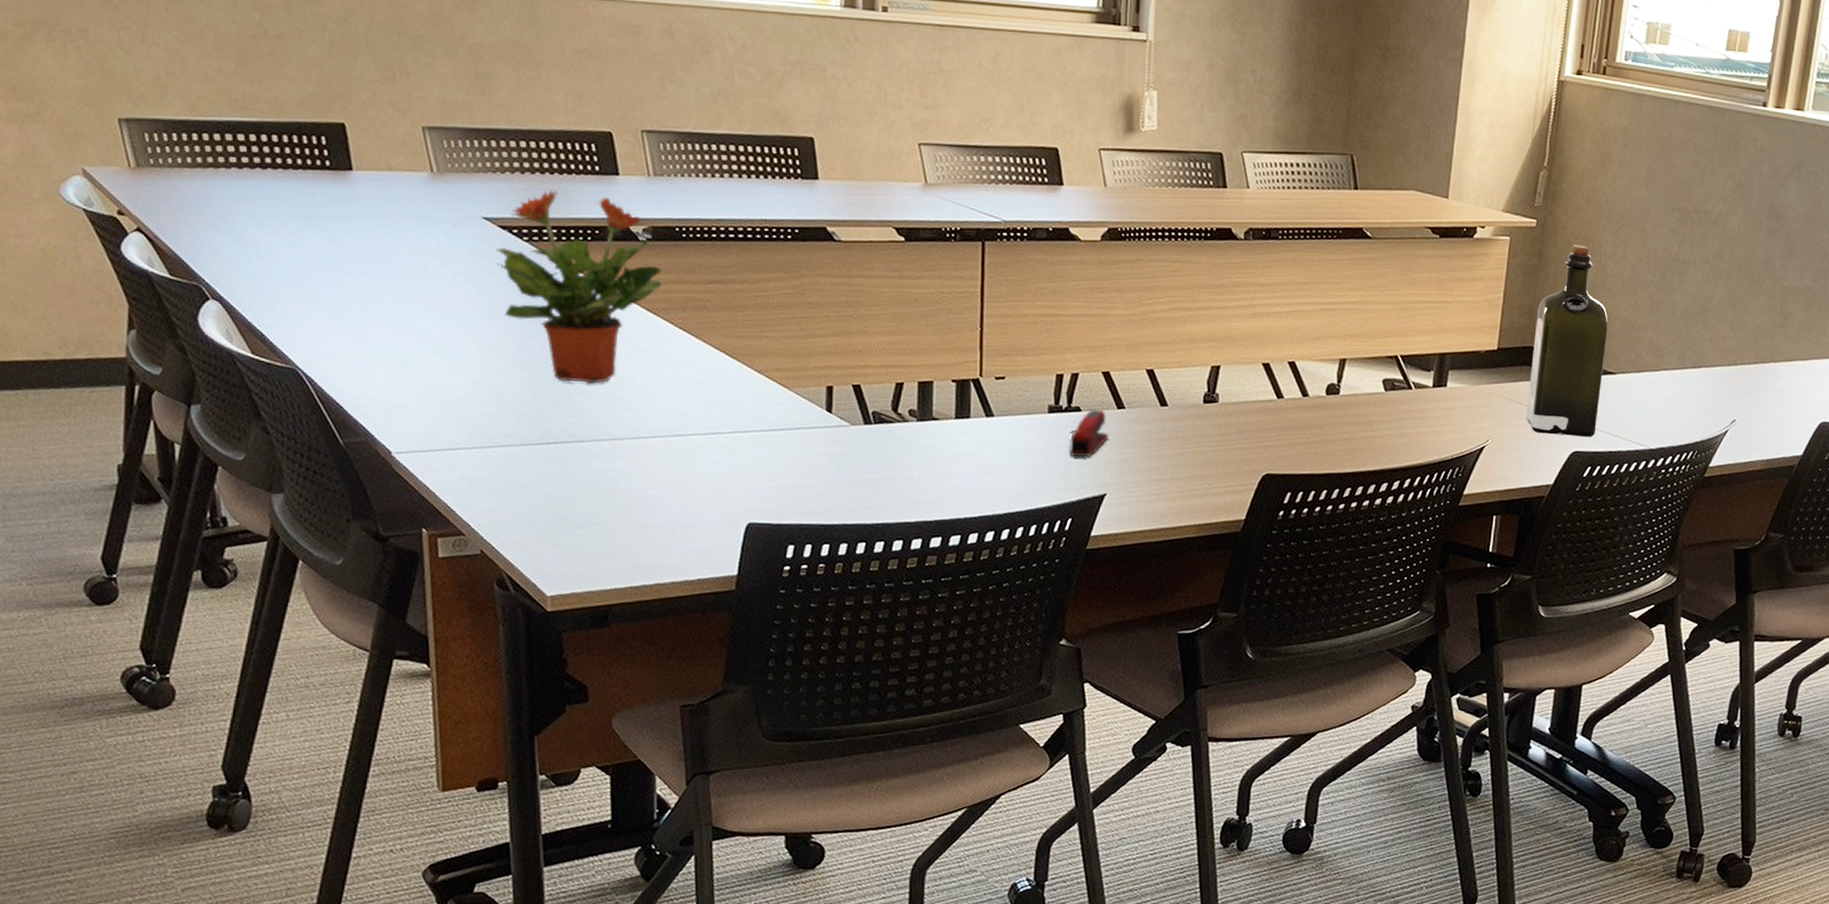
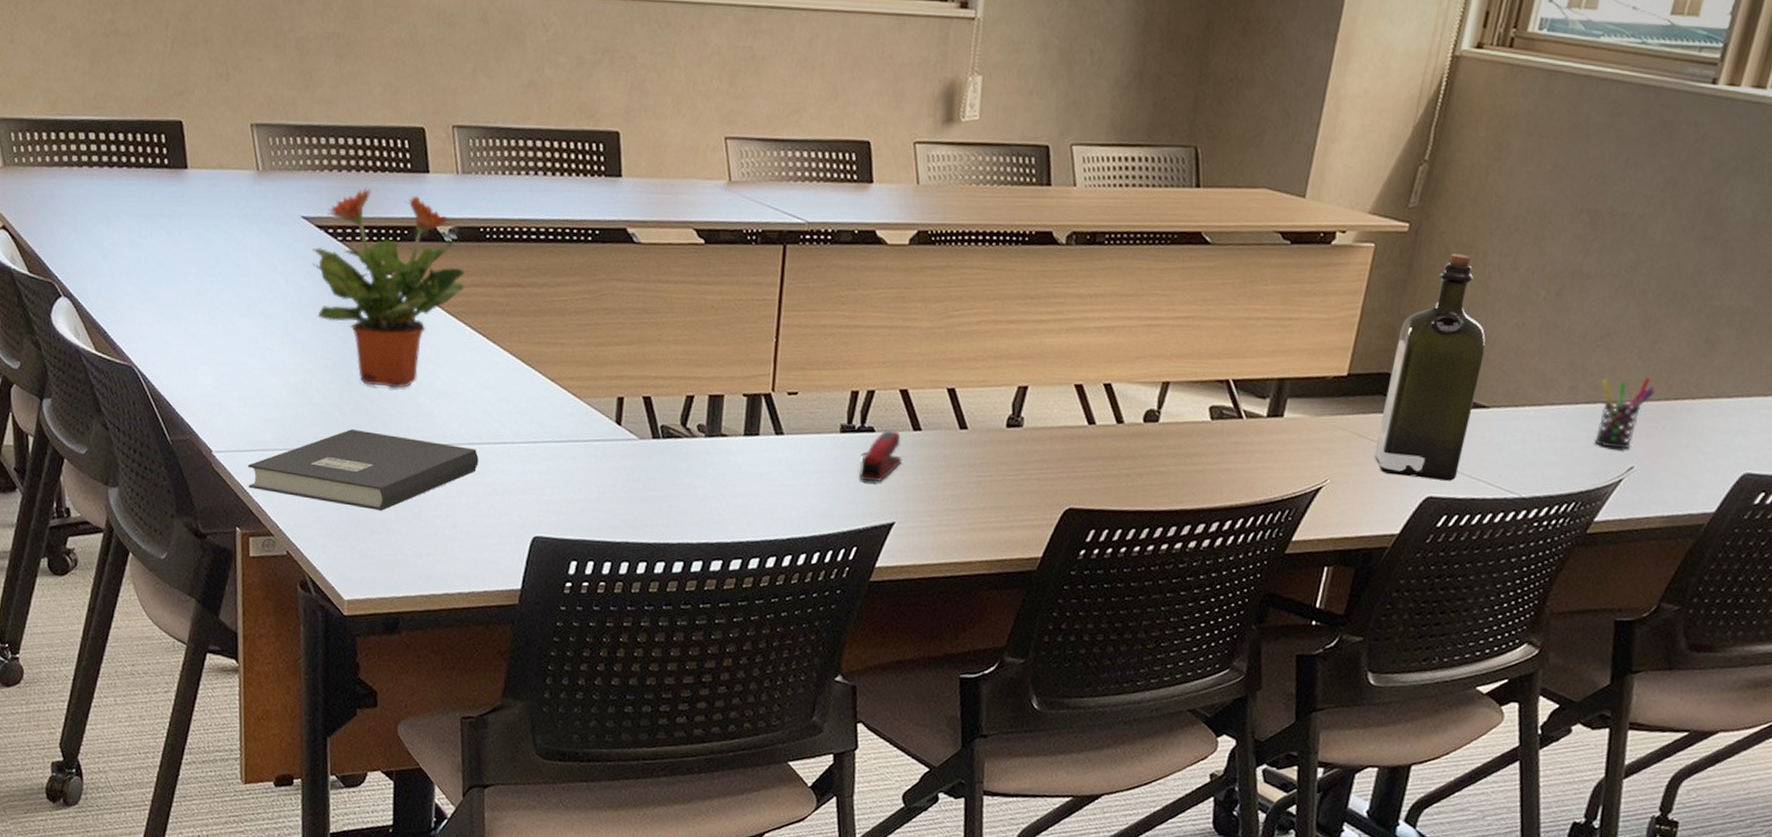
book: none [433,426,686,505] -> present [248,429,479,511]
pen holder: none [1703,345,1746,405] -> present [1594,377,1655,449]

